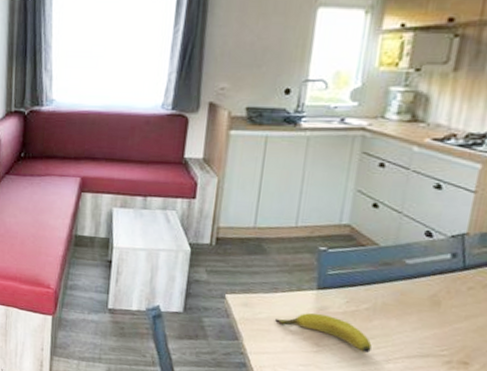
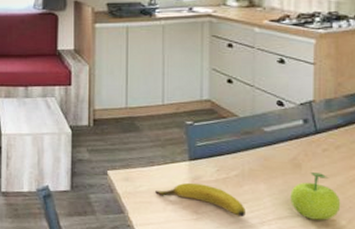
fruit: none [422,311,479,363] -> present [290,172,341,220]

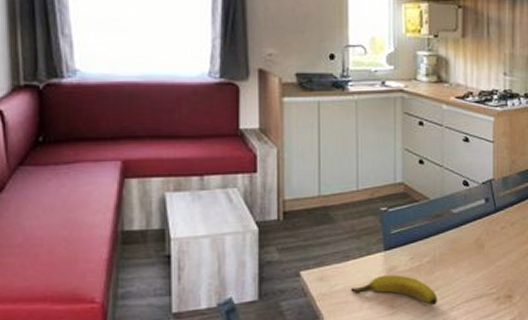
fruit: present [290,172,341,220] -> none [475,251,516,299]

